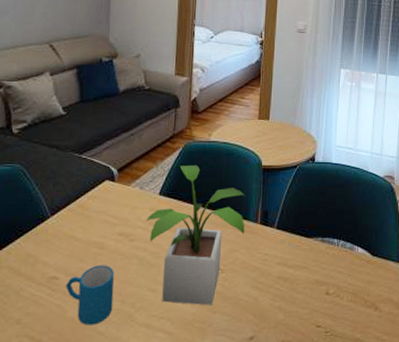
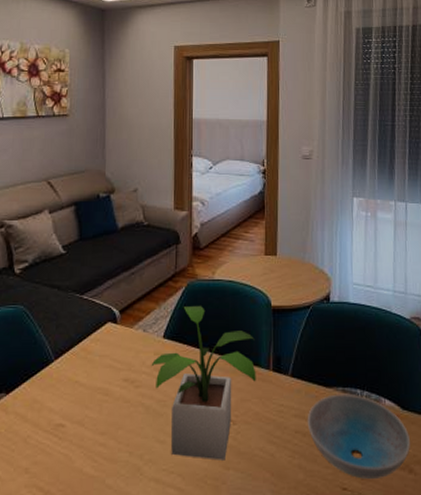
mug: present [65,265,114,326] -> none [72,413,121,478]
dish: none [288,243,377,317] -> present [307,393,410,479]

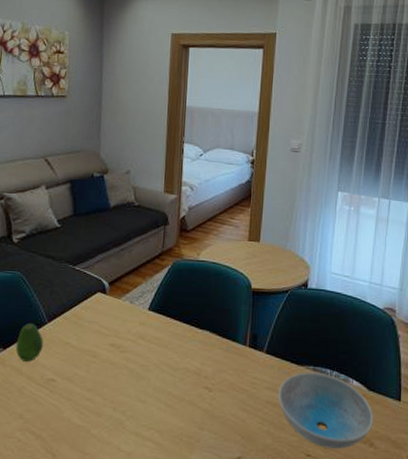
fruit: none [19,361,50,406] -> present [15,323,43,362]
potted plant: present [151,306,256,460] -> none [136,283,234,422]

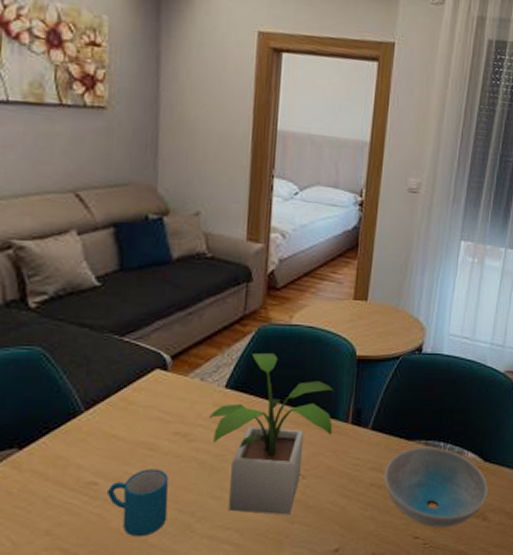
fruit: present [15,323,43,362] -> none [37,412,79,463]
mug: none [62,372,106,428] -> present [106,469,169,537]
potted plant: none [136,283,234,422] -> present [208,353,334,515]

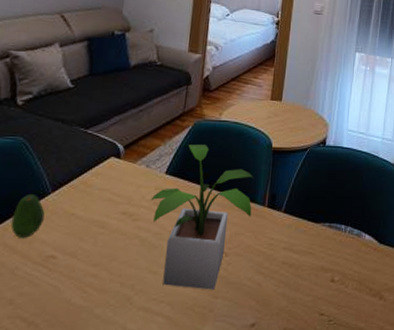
fruit: none [37,412,79,463] -> present [10,193,45,238]
mug: present [106,469,169,537] -> none [62,245,115,308]
dish: present [383,446,488,528] -> none [294,229,383,305]

